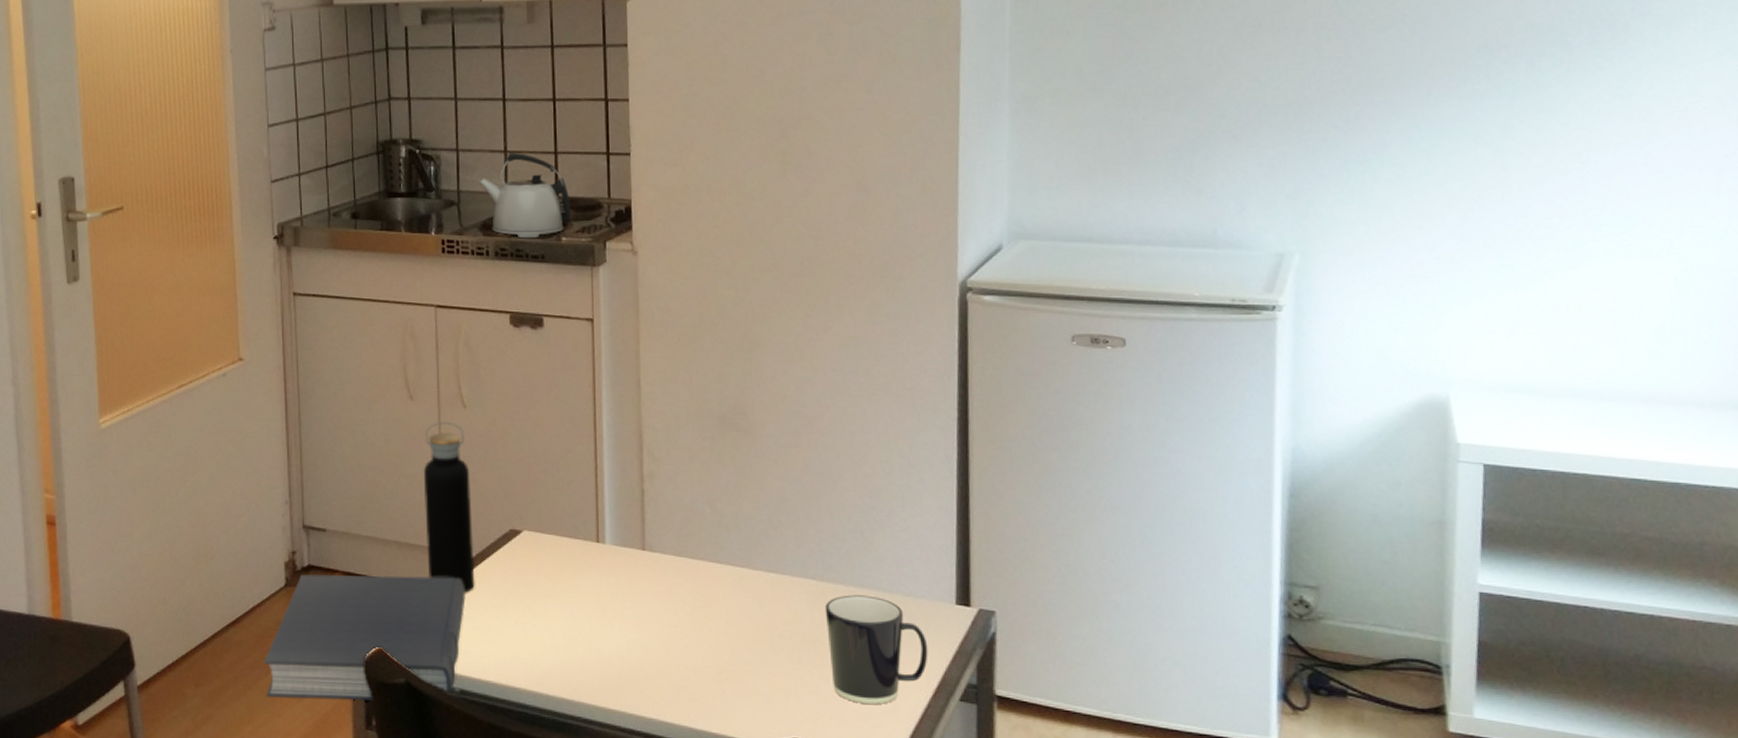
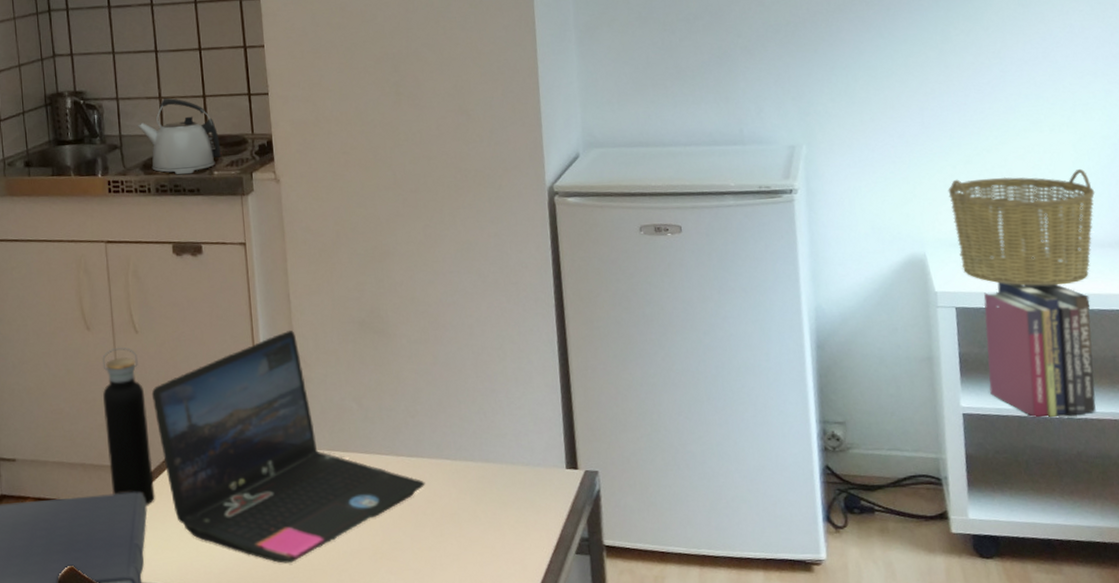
laptop: none [477,420,785,672] -> present [151,331,425,563]
mug: present [825,595,928,704] -> none [459,468,547,566]
basket: none [1488,307,1699,449] -> present [948,168,1095,286]
books: none [1520,437,1675,611] -> present [983,281,1096,418]

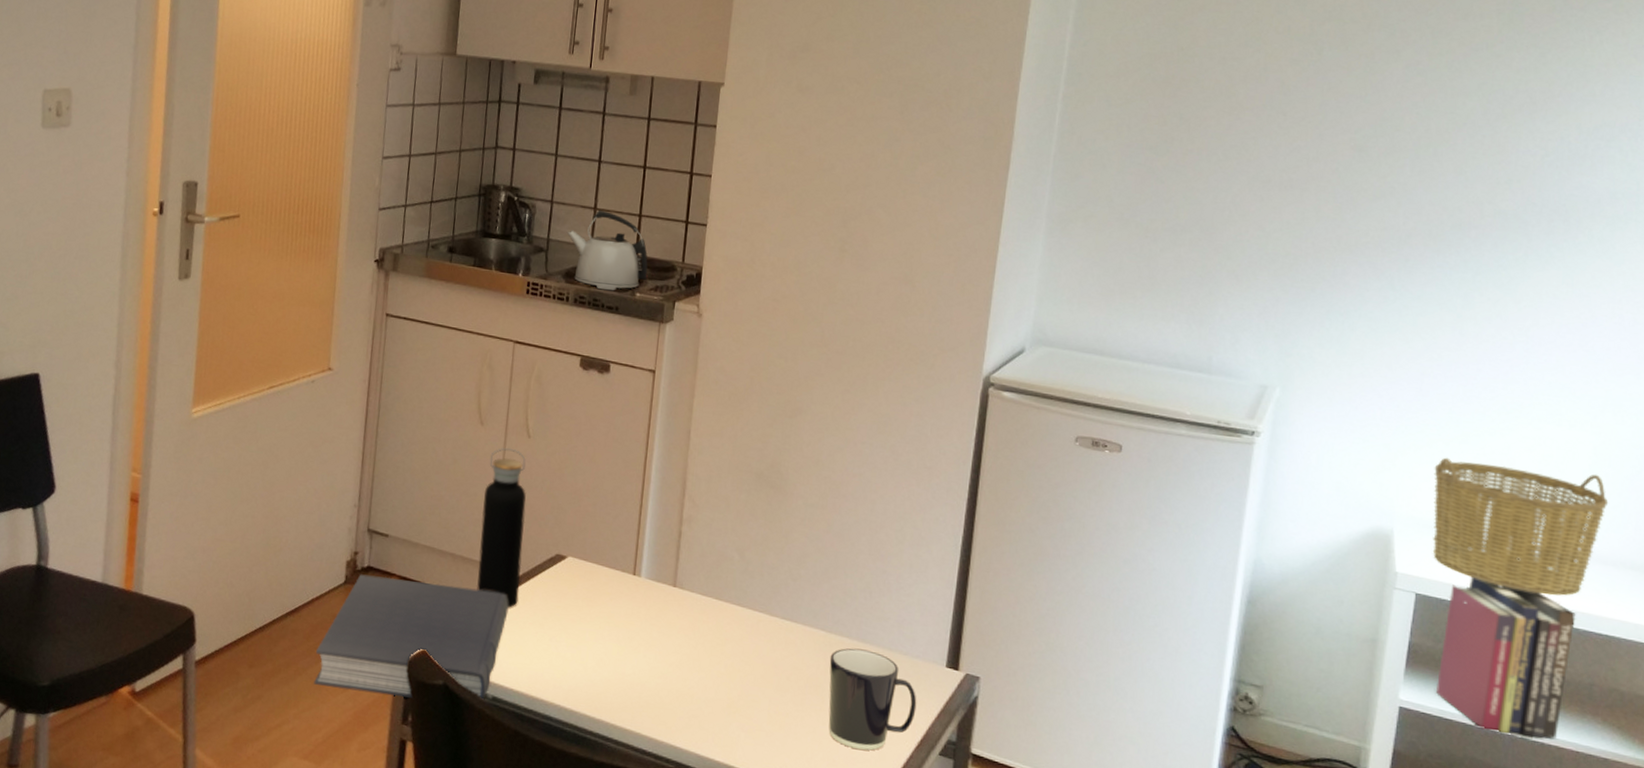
laptop: present [151,331,425,563] -> none [532,467,795,697]
mug: none [459,468,547,566] -> present [828,648,917,751]

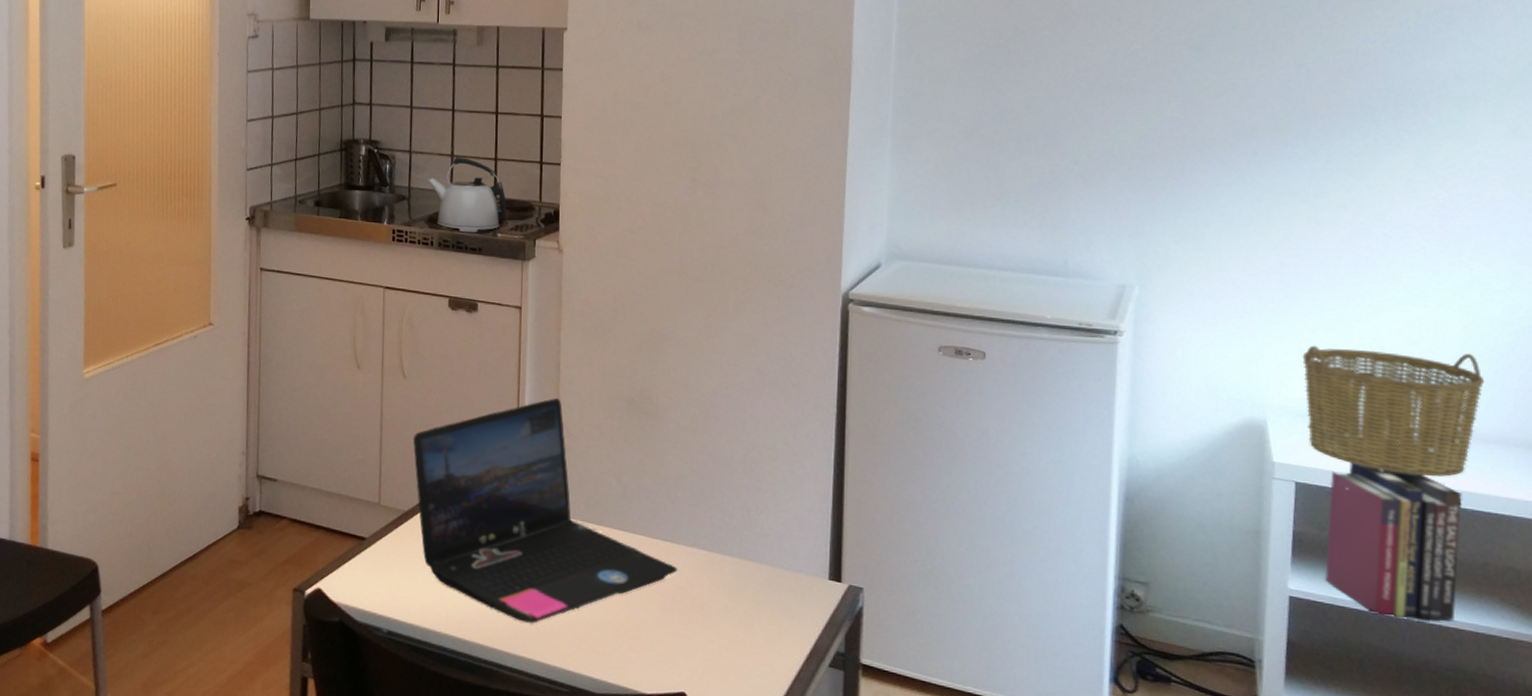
book: present [314,574,509,700] -> none [215,518,397,637]
water bottle: present [476,448,526,608] -> none [364,390,407,544]
laptop: none [532,467,795,697] -> present [413,398,678,623]
mug: present [828,648,917,751] -> none [713,565,803,666]

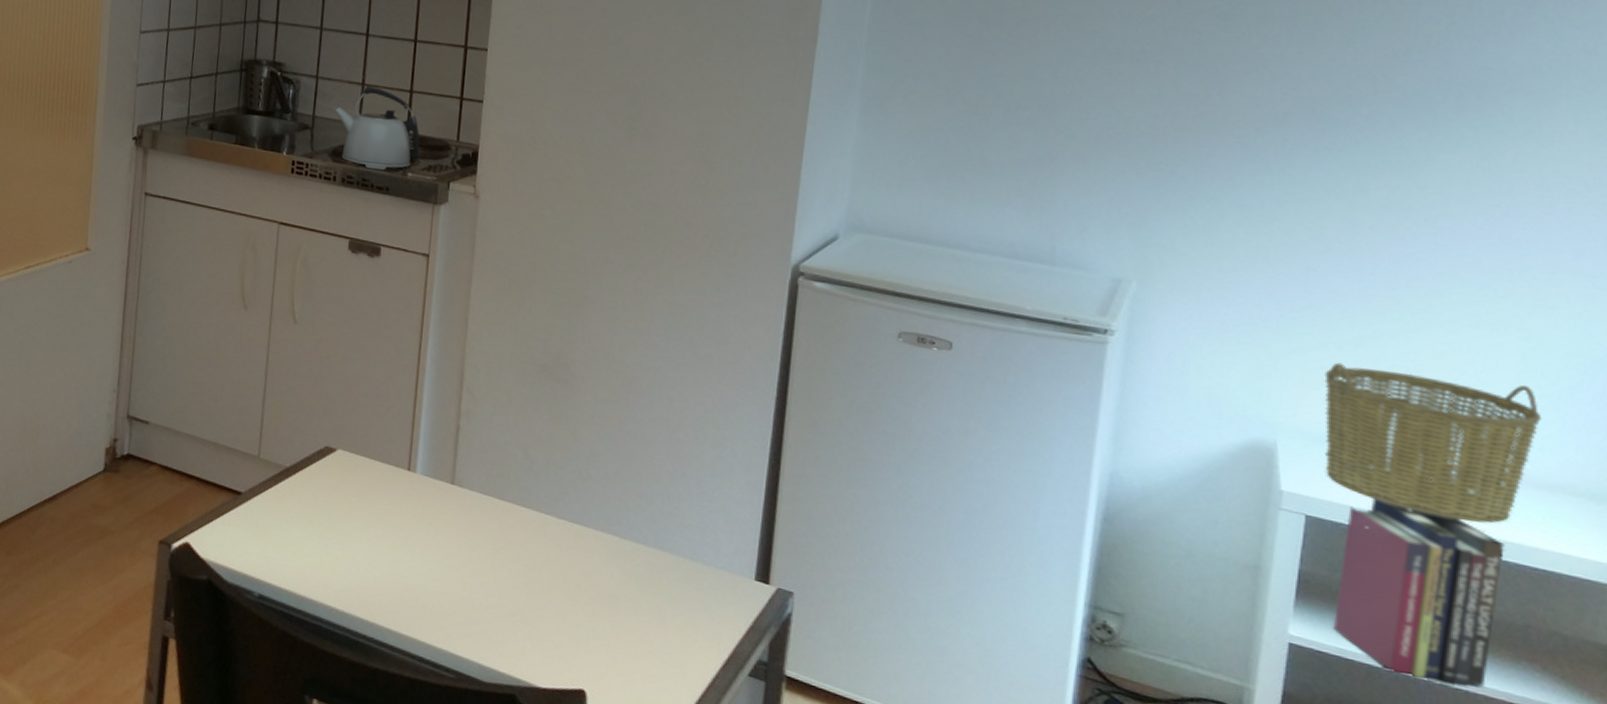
laptop: present [413,398,678,623] -> none [299,357,585,600]

